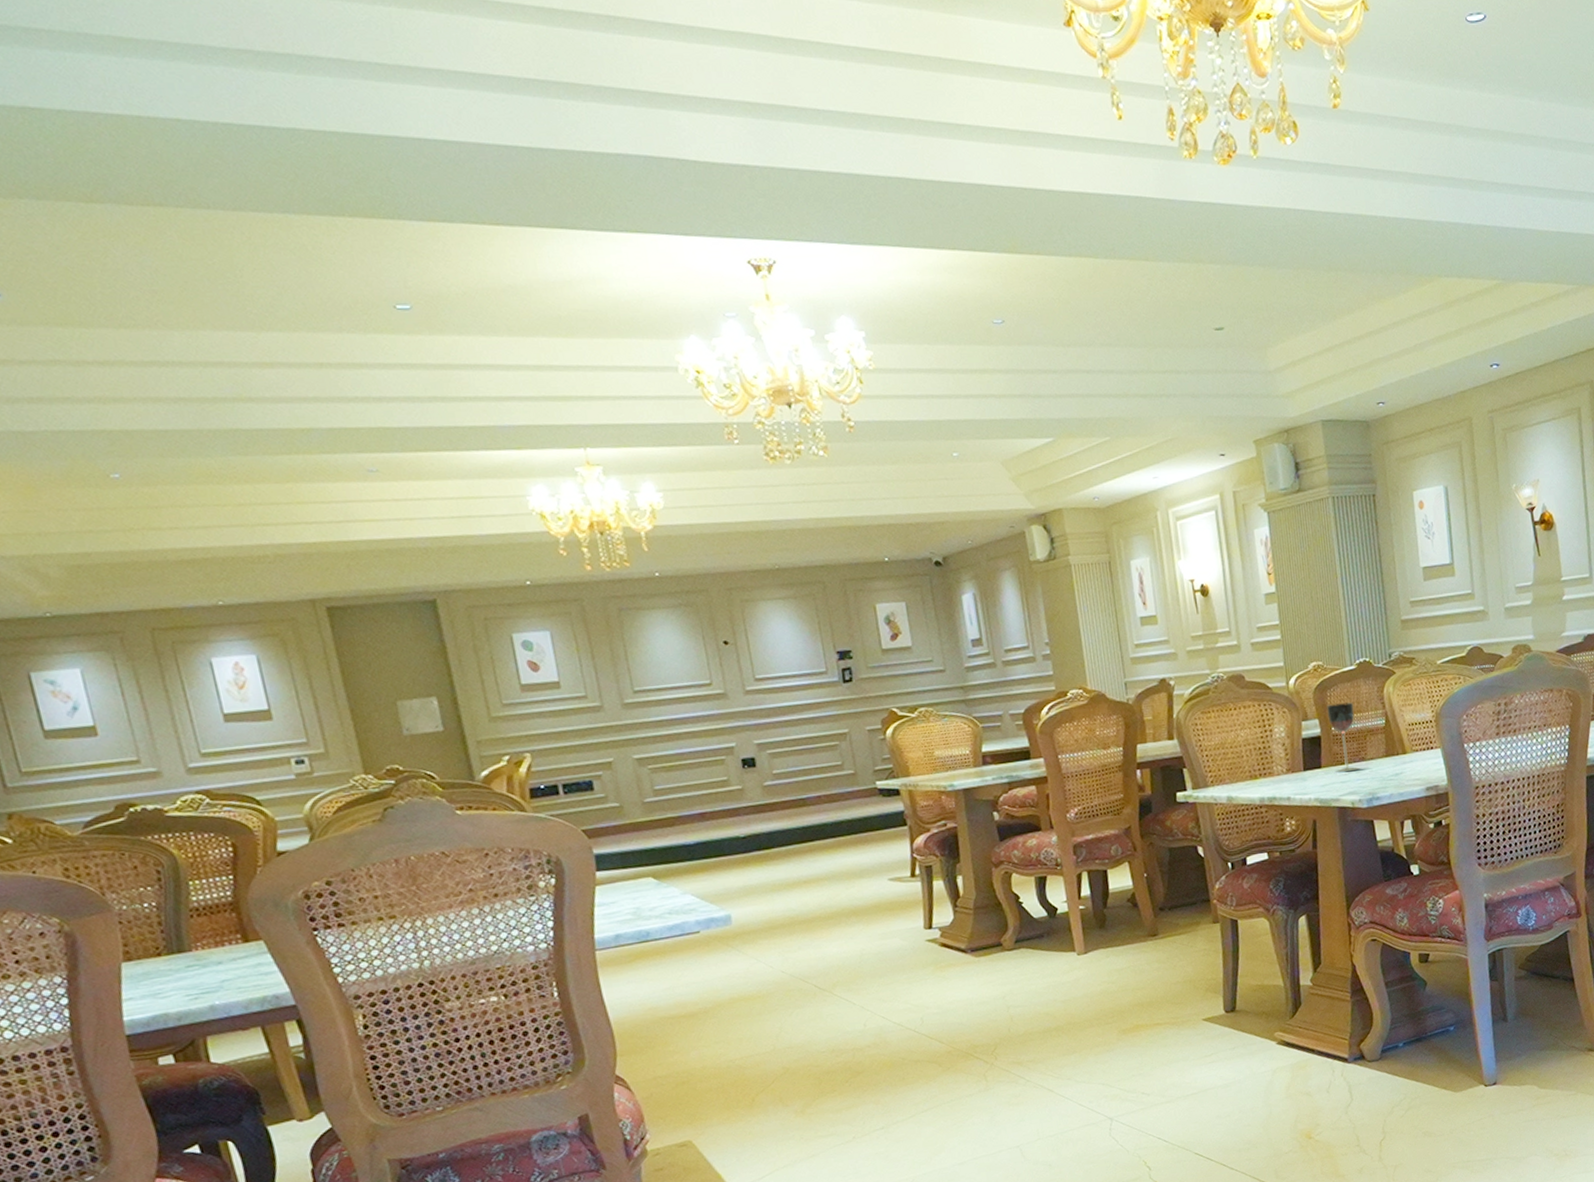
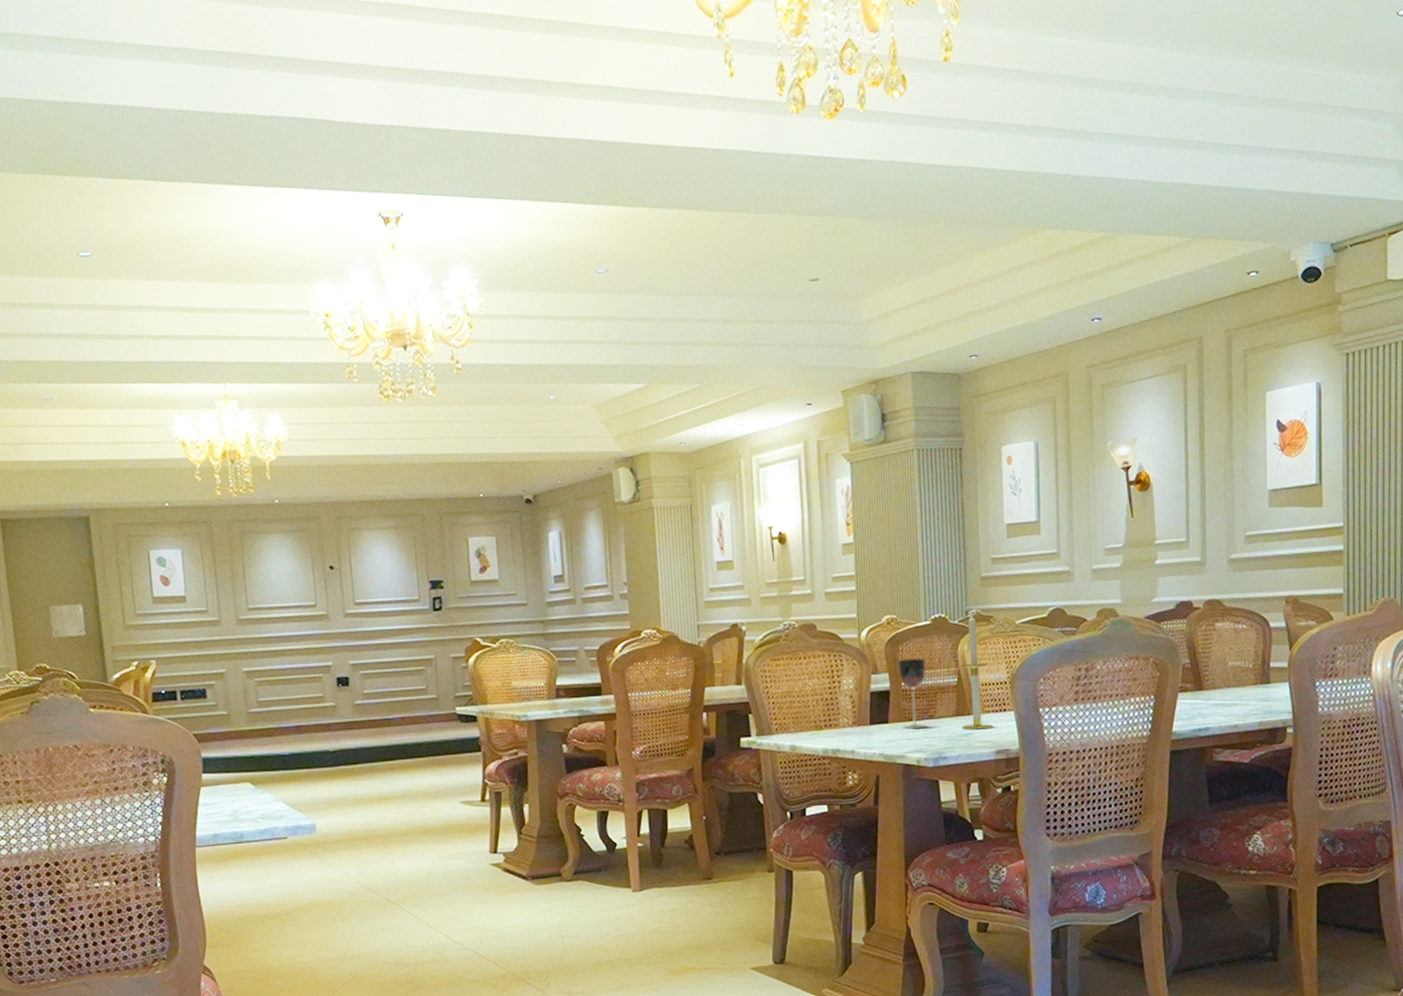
candle: none [1388,655,1422,769] -> present [961,612,994,729]

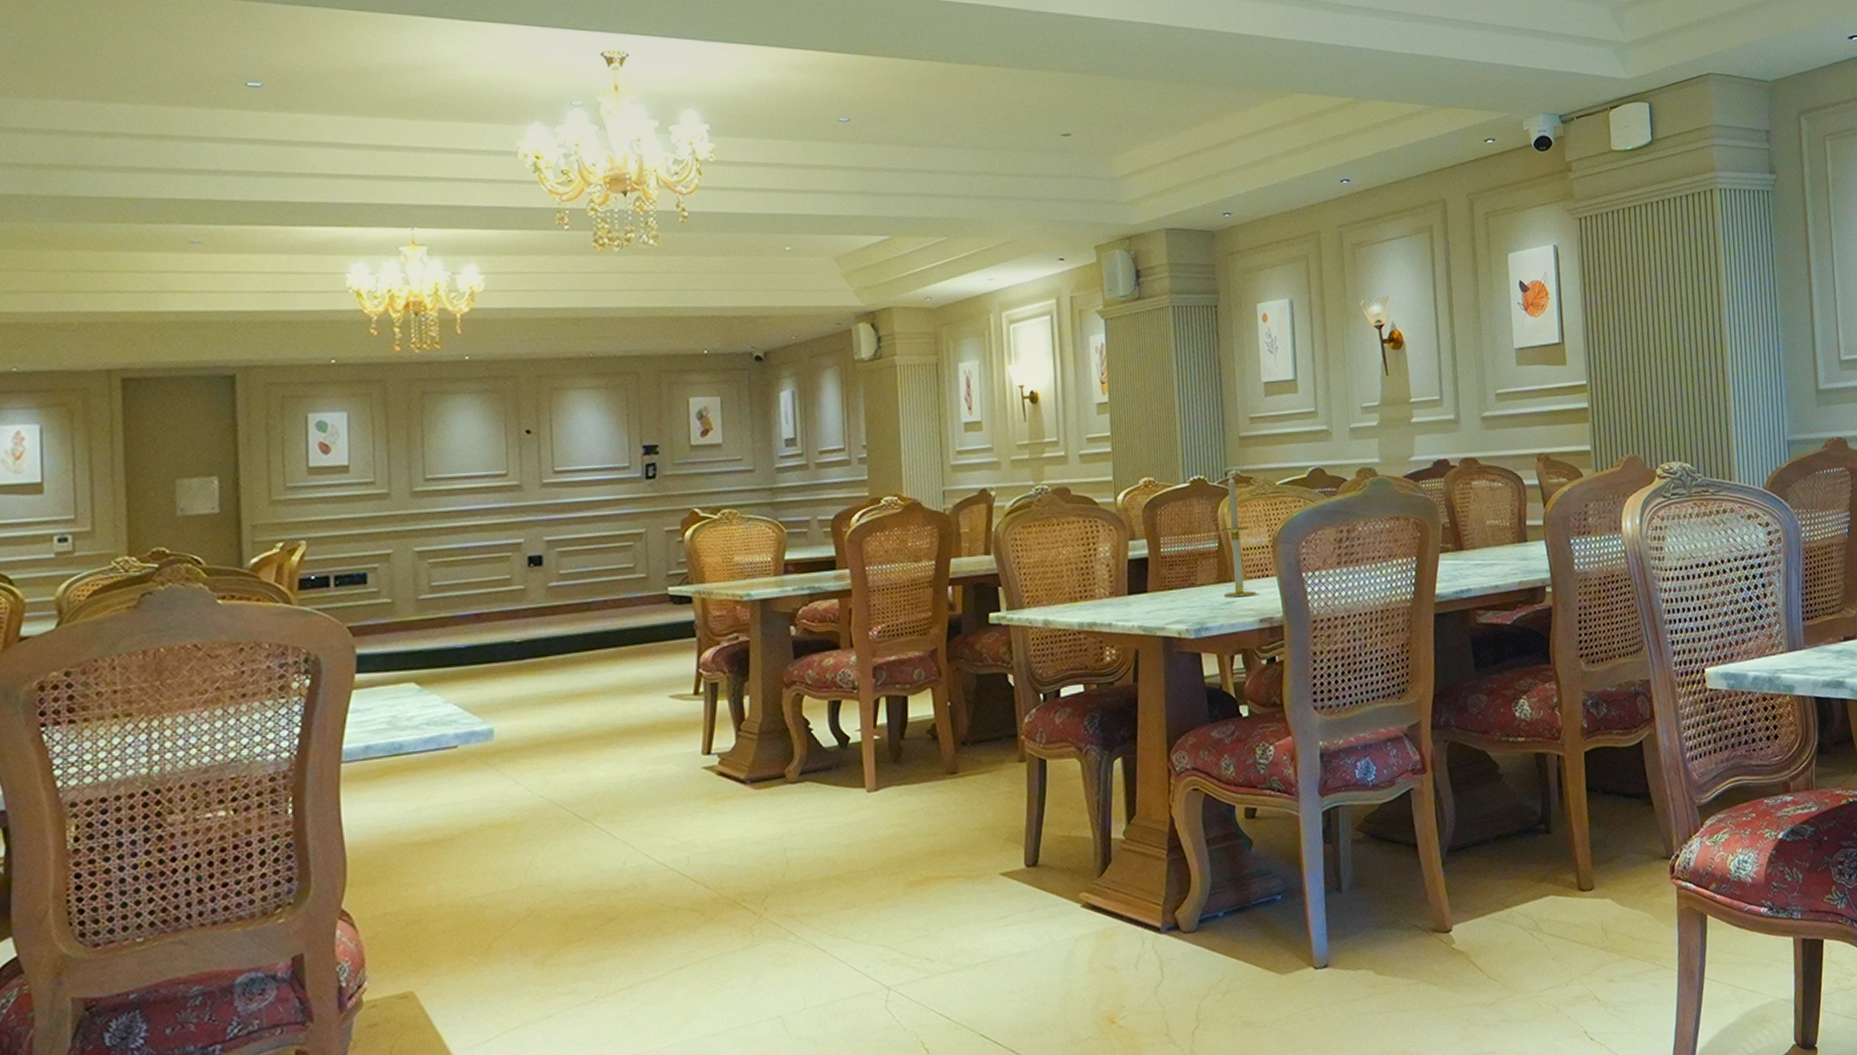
wineglass: present [897,658,928,729] -> none [1155,522,1189,599]

